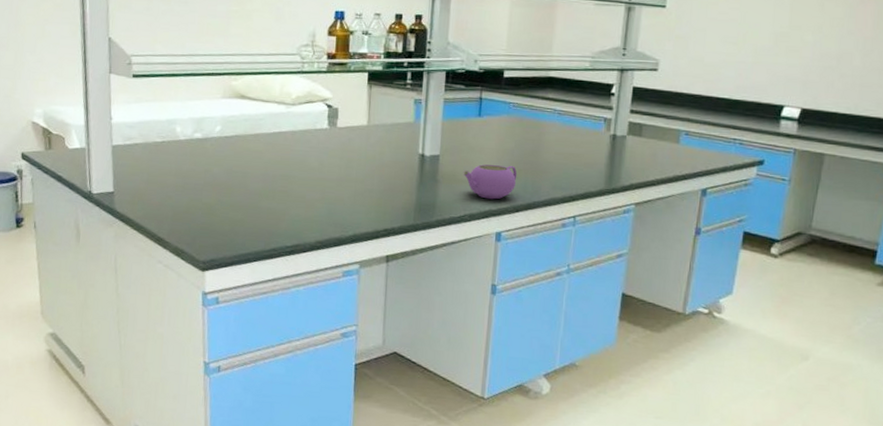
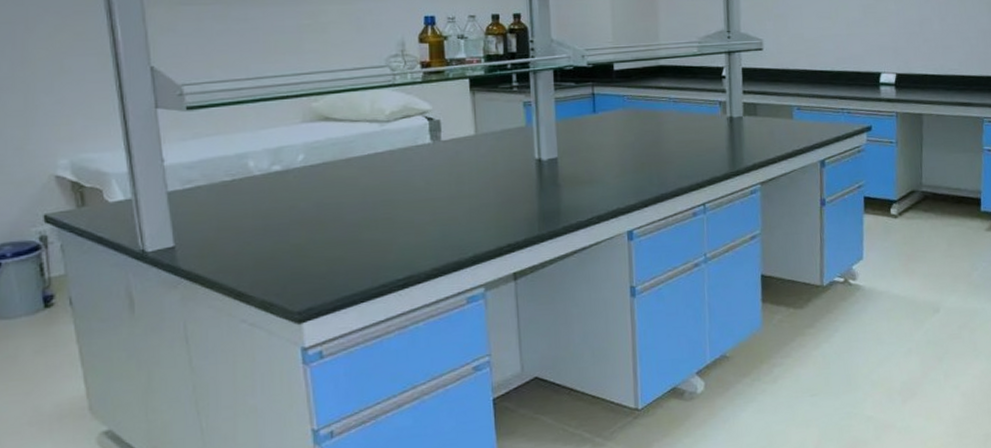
teapot: present [463,164,518,200] -> none [585,159,641,198]

